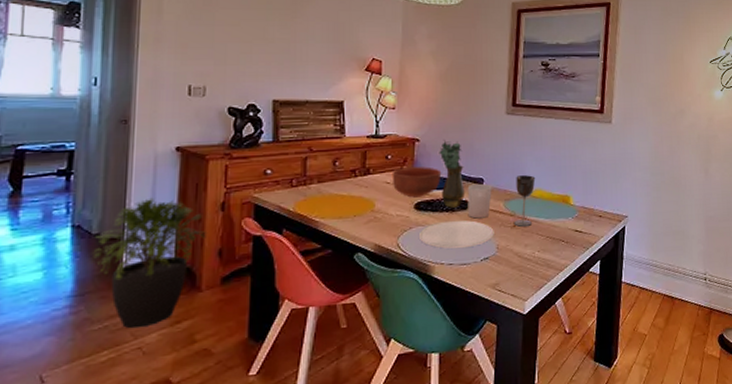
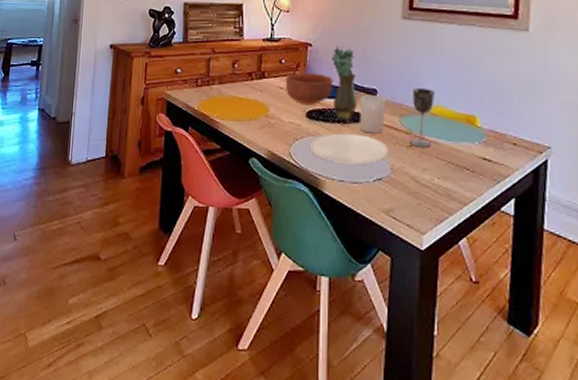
potted plant: present [93,197,206,329] -> none [51,89,130,205]

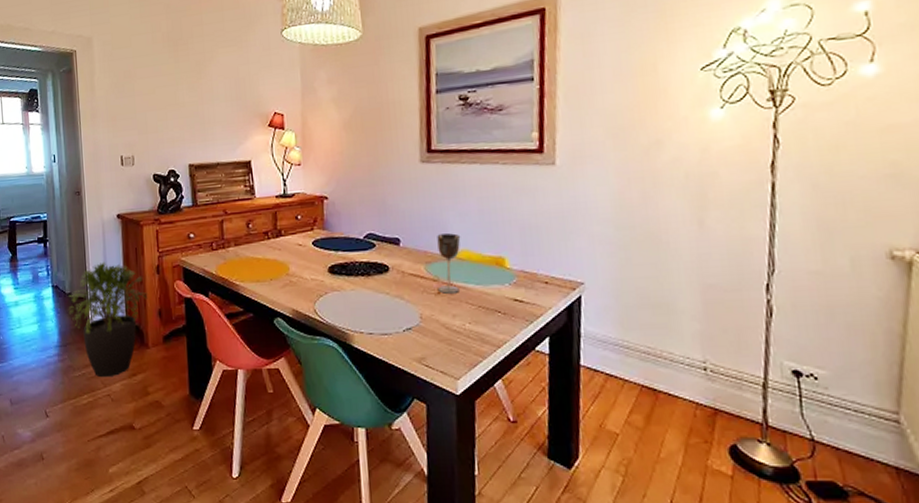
potted plant: none [51,89,130,205] -> present [68,261,148,378]
bowl: present [285,73,334,105] -> none [302,226,354,261]
plate: present [309,133,388,166] -> none [334,285,416,318]
vase: present [331,44,357,119] -> none [349,195,380,272]
candle holder: present [360,94,386,134] -> none [382,243,411,284]

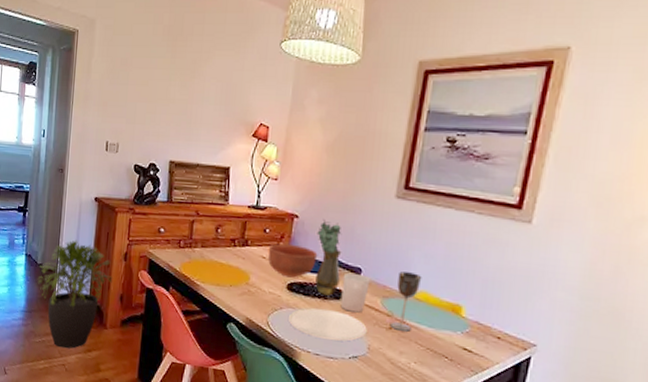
bowl: none [302,226,354,261] -> present [268,243,318,278]
plate: none [334,285,416,318] -> present [288,308,367,342]
vase: none [349,195,380,272] -> present [315,218,342,296]
candle holder: none [382,243,411,284] -> present [340,272,370,313]

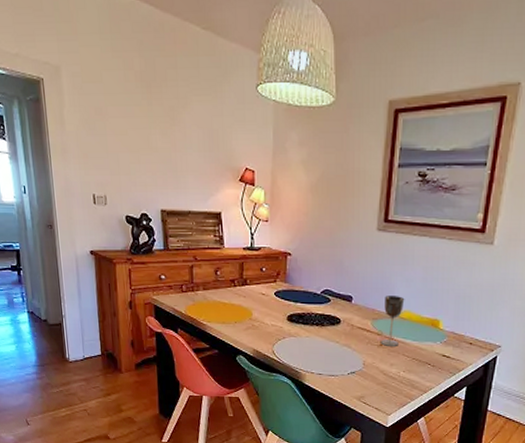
potted plant: present [37,239,112,349] -> none [44,293,121,395]
bowl: present [268,243,318,278] -> none [266,281,312,310]
plate: present [288,308,367,342] -> none [291,334,361,361]
vase: present [315,218,342,296] -> none [309,254,334,322]
candle holder: present [340,272,370,313] -> none [336,300,360,335]

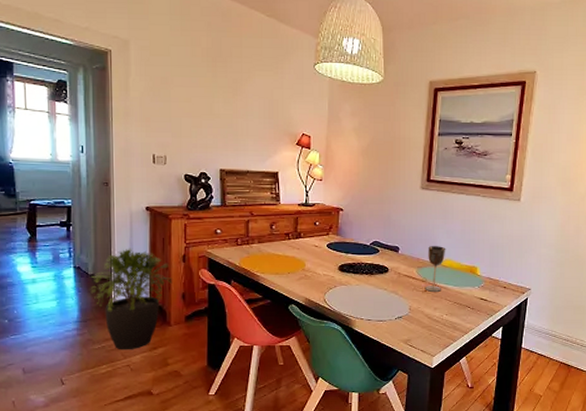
potted plant: none [44,293,121,395] -> present [90,248,172,350]

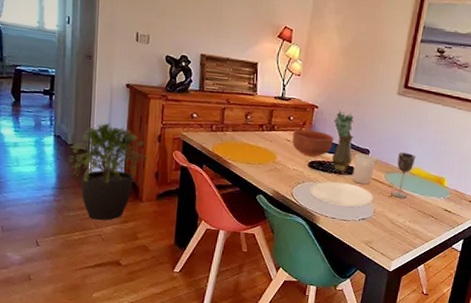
bowl: none [319,234,362,260] -> present [292,129,334,157]
plate: none [342,282,407,307] -> present [309,181,373,208]
vase: none [360,209,382,271] -> present [332,109,354,172]
candle holder: none [384,251,406,282] -> present [352,153,376,185]

